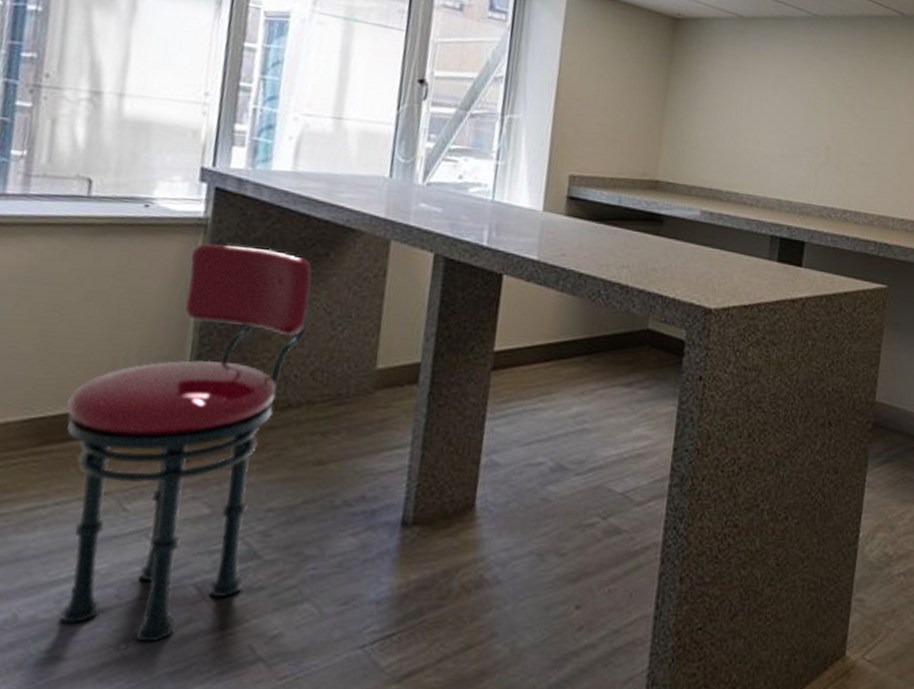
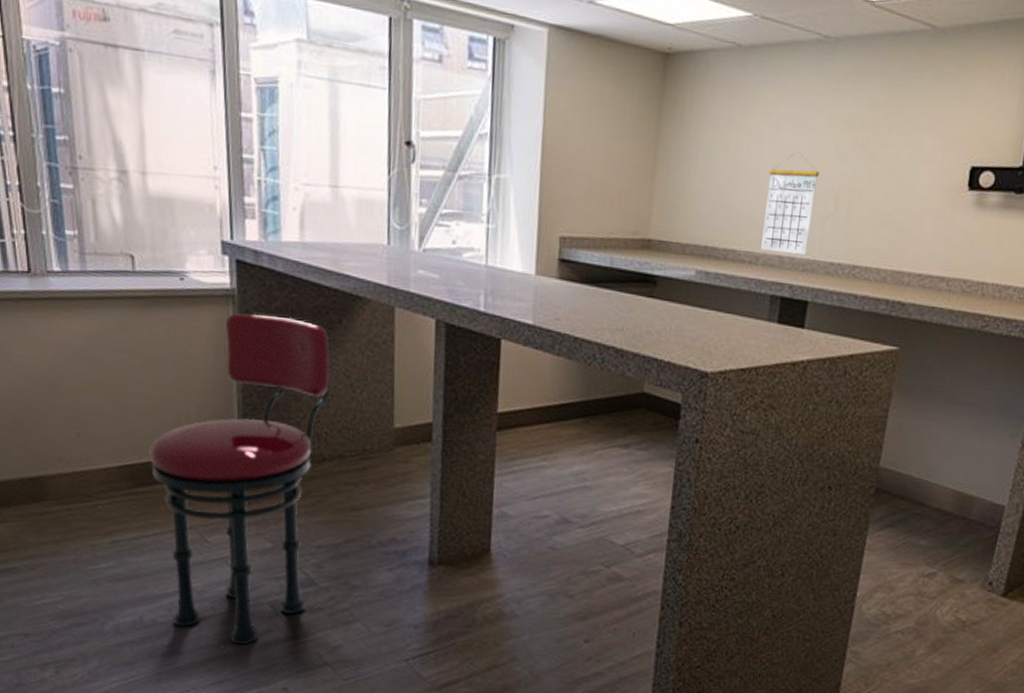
calendar: none [761,109,812,200] -> present [761,153,819,256]

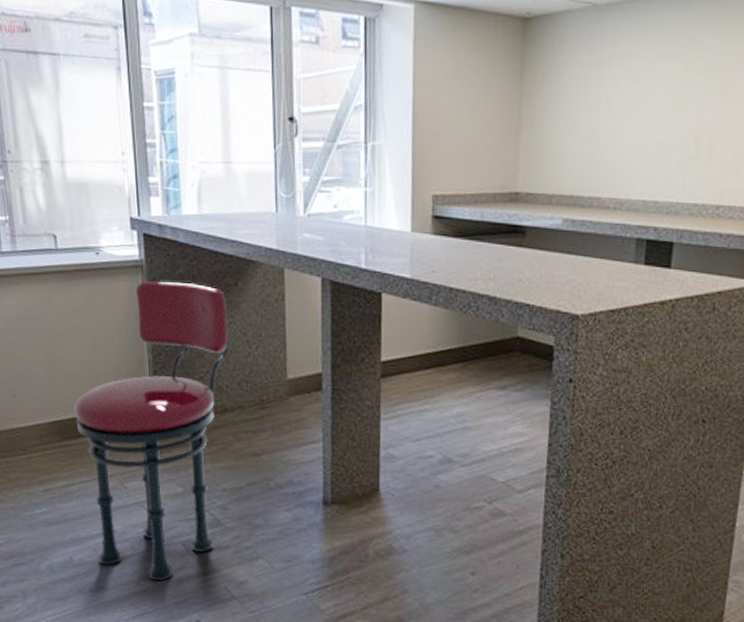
calendar: present [761,153,819,256] -> none [625,101,679,199]

